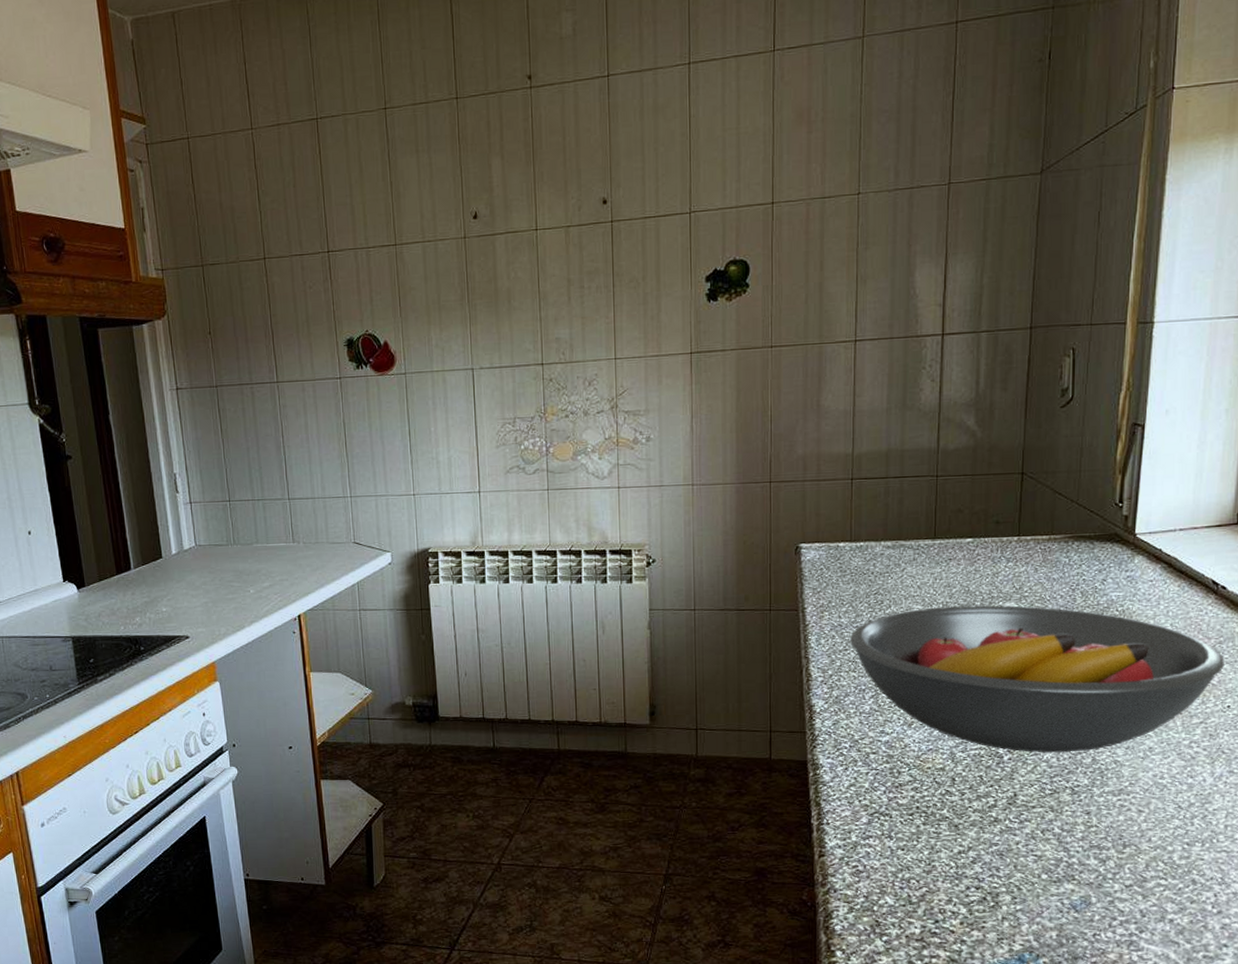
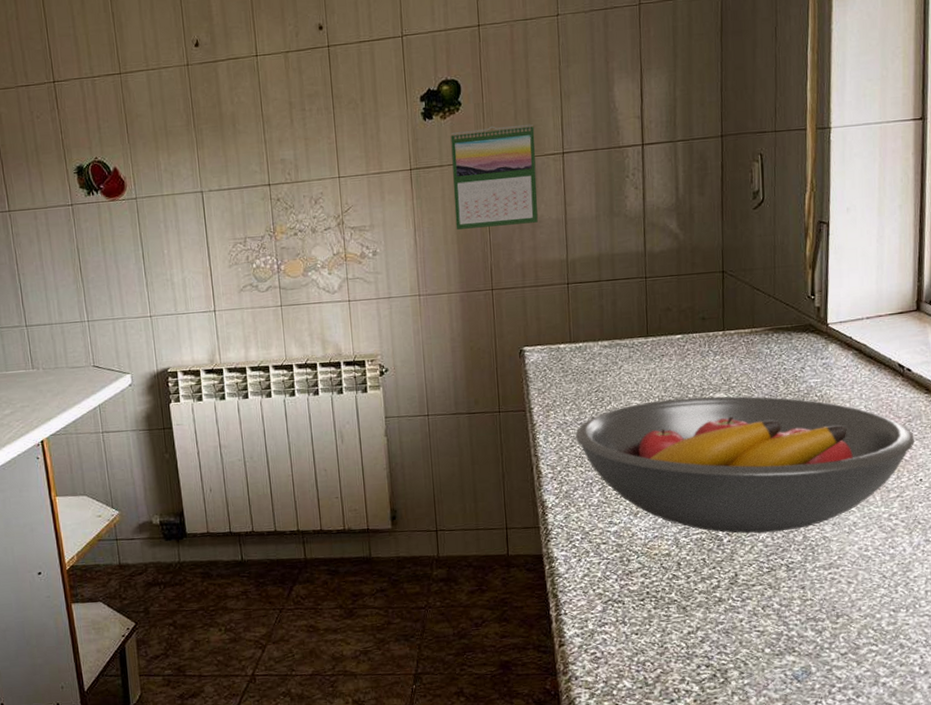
calendar: none [735,308,826,418] -> present [450,124,538,230]

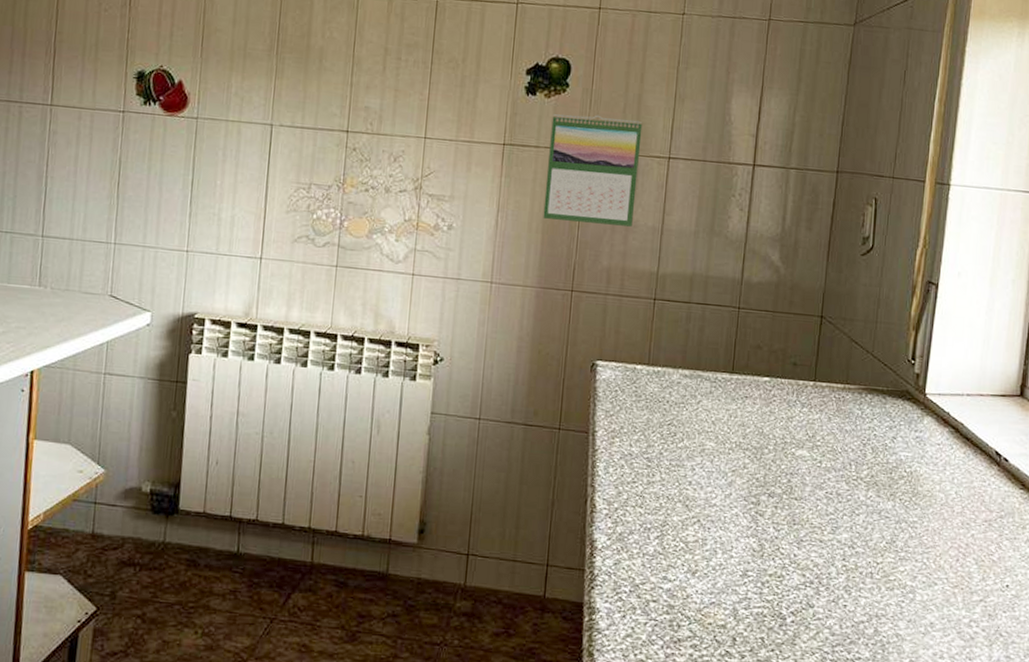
fruit bowl: present [575,396,914,534] -> none [639,446,1005,621]

